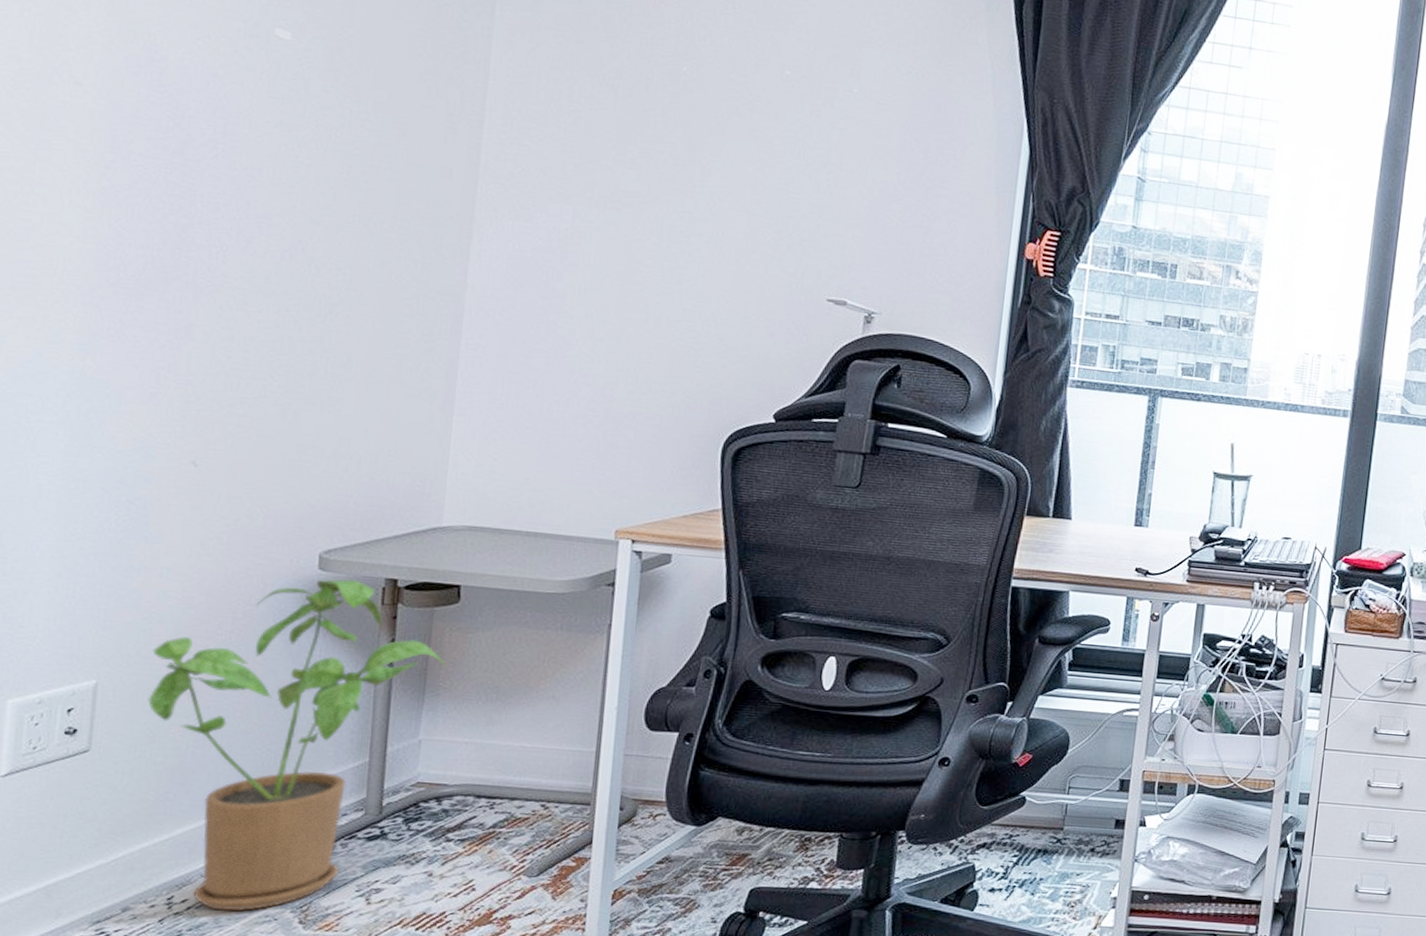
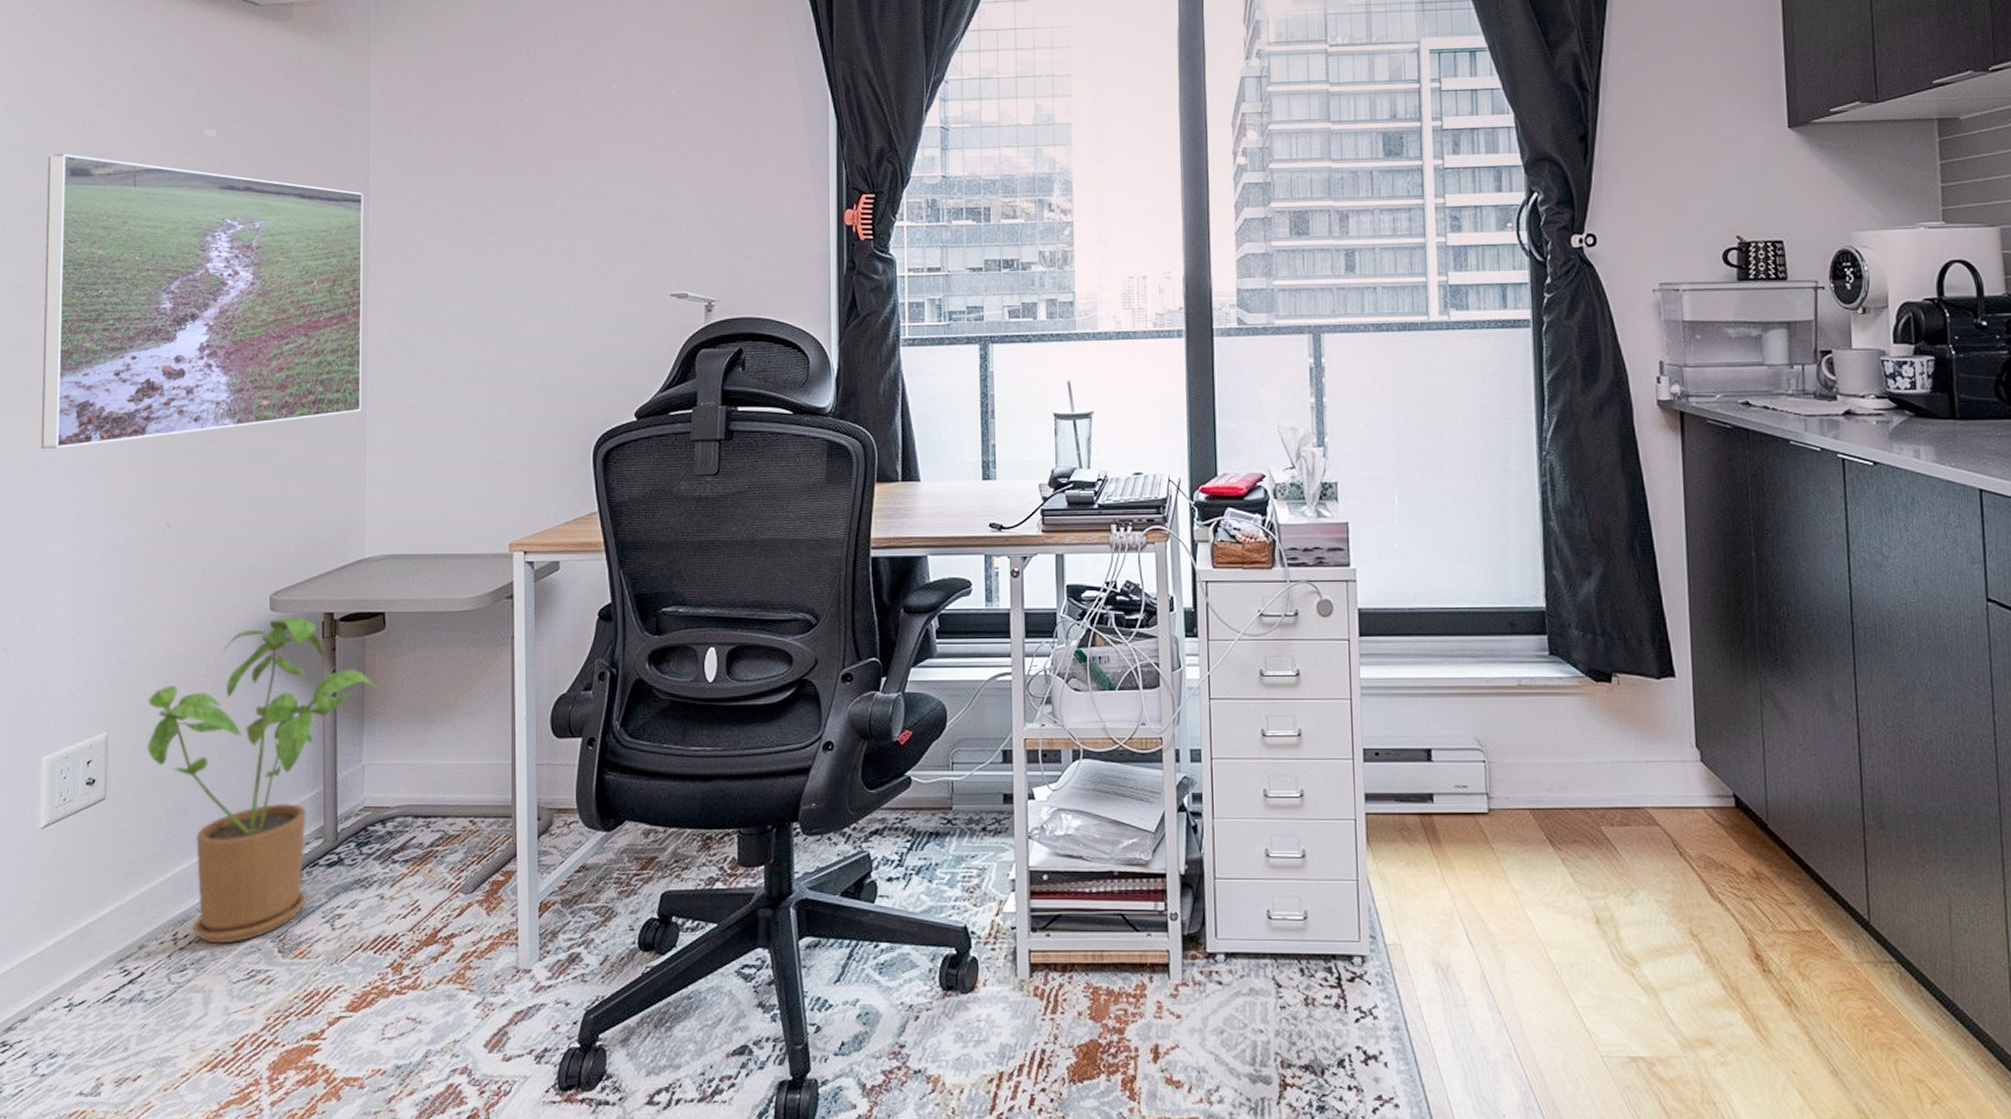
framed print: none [27,21,475,371] -> present [41,154,363,449]

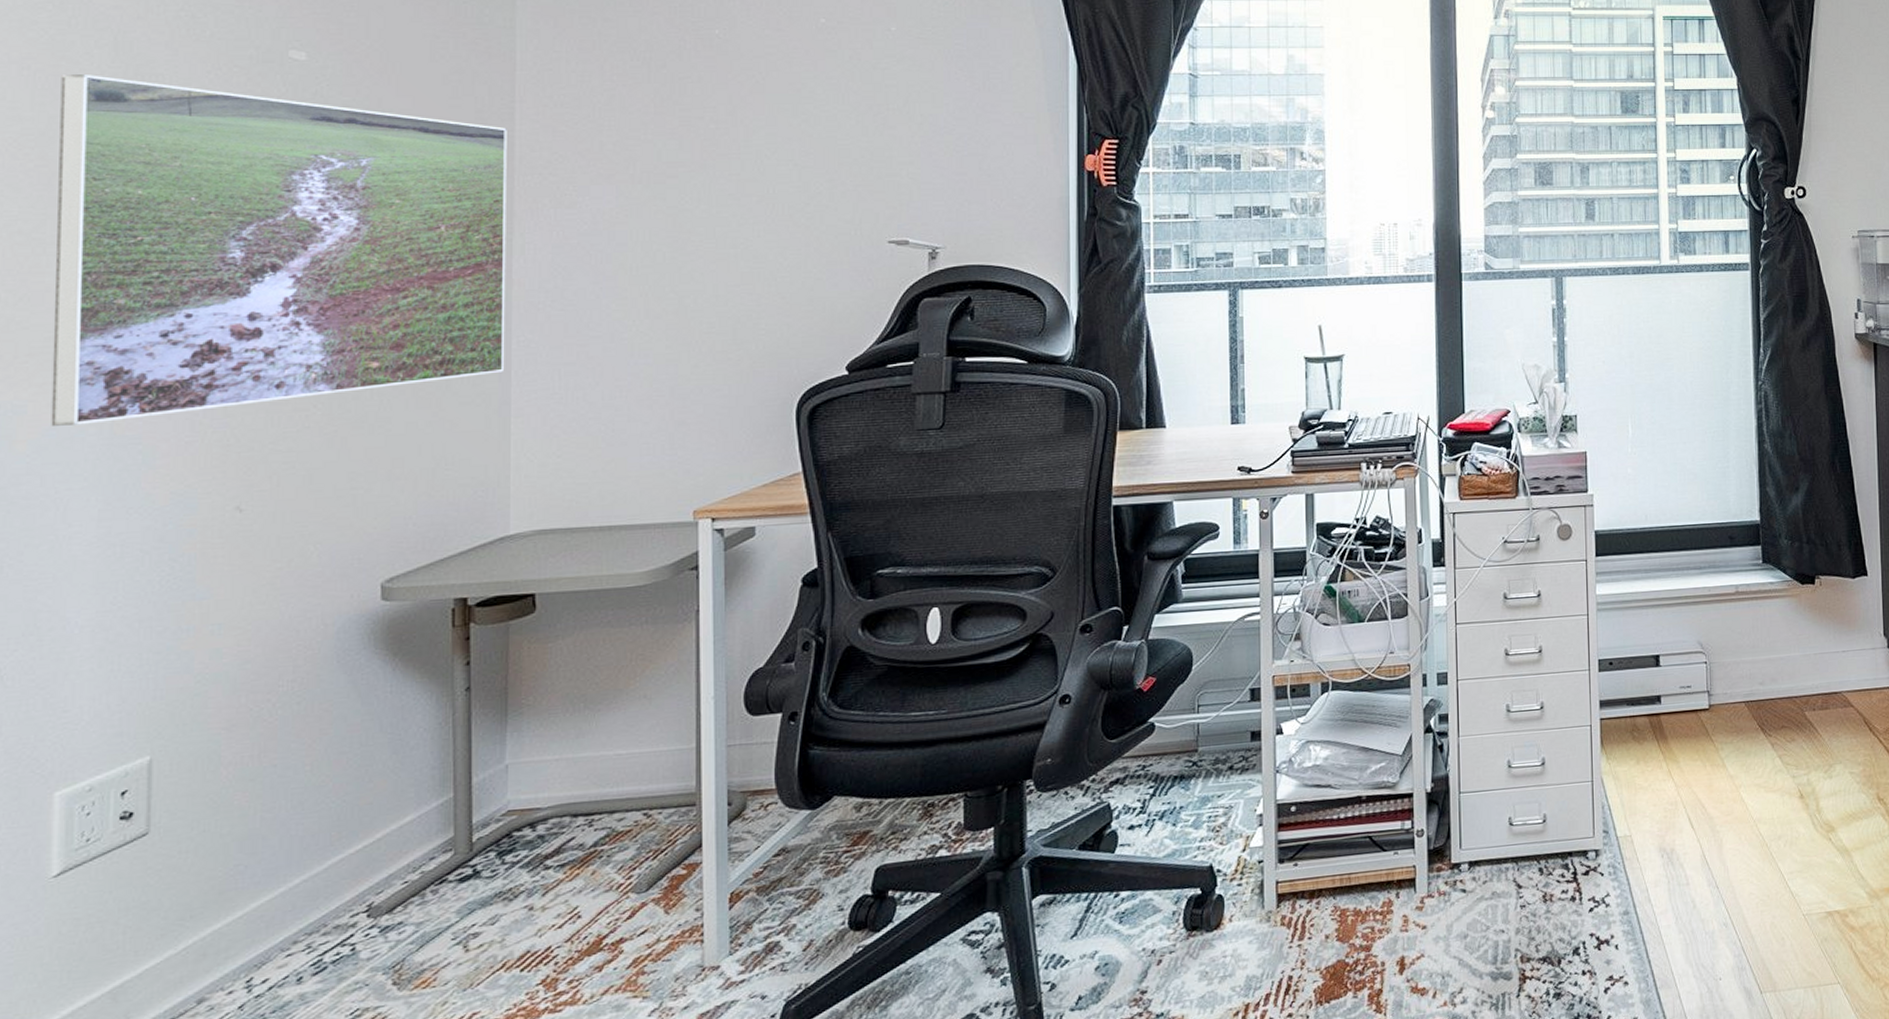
house plant: present [147,617,379,944] -> none [208,605,527,986]

